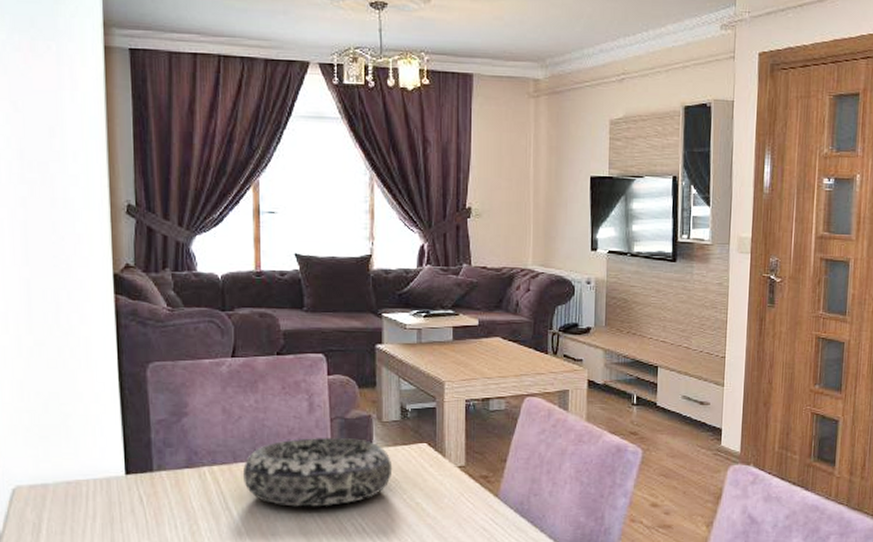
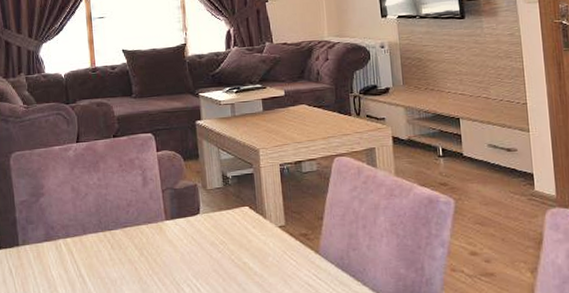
decorative bowl: present [242,438,393,507] -> none [91,206,220,272]

